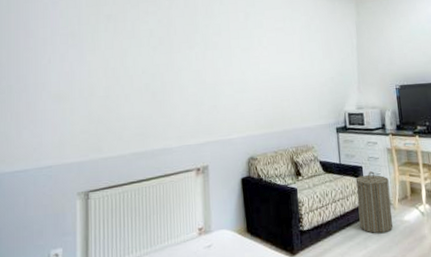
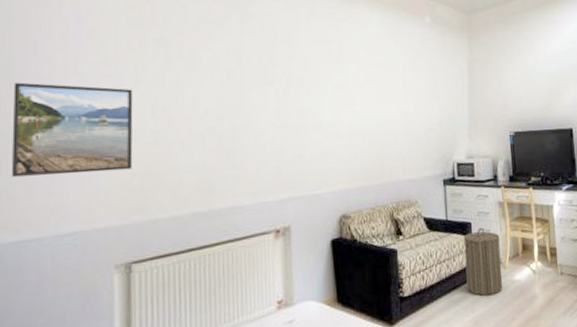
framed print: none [8,52,91,123] -> present [11,82,133,177]

